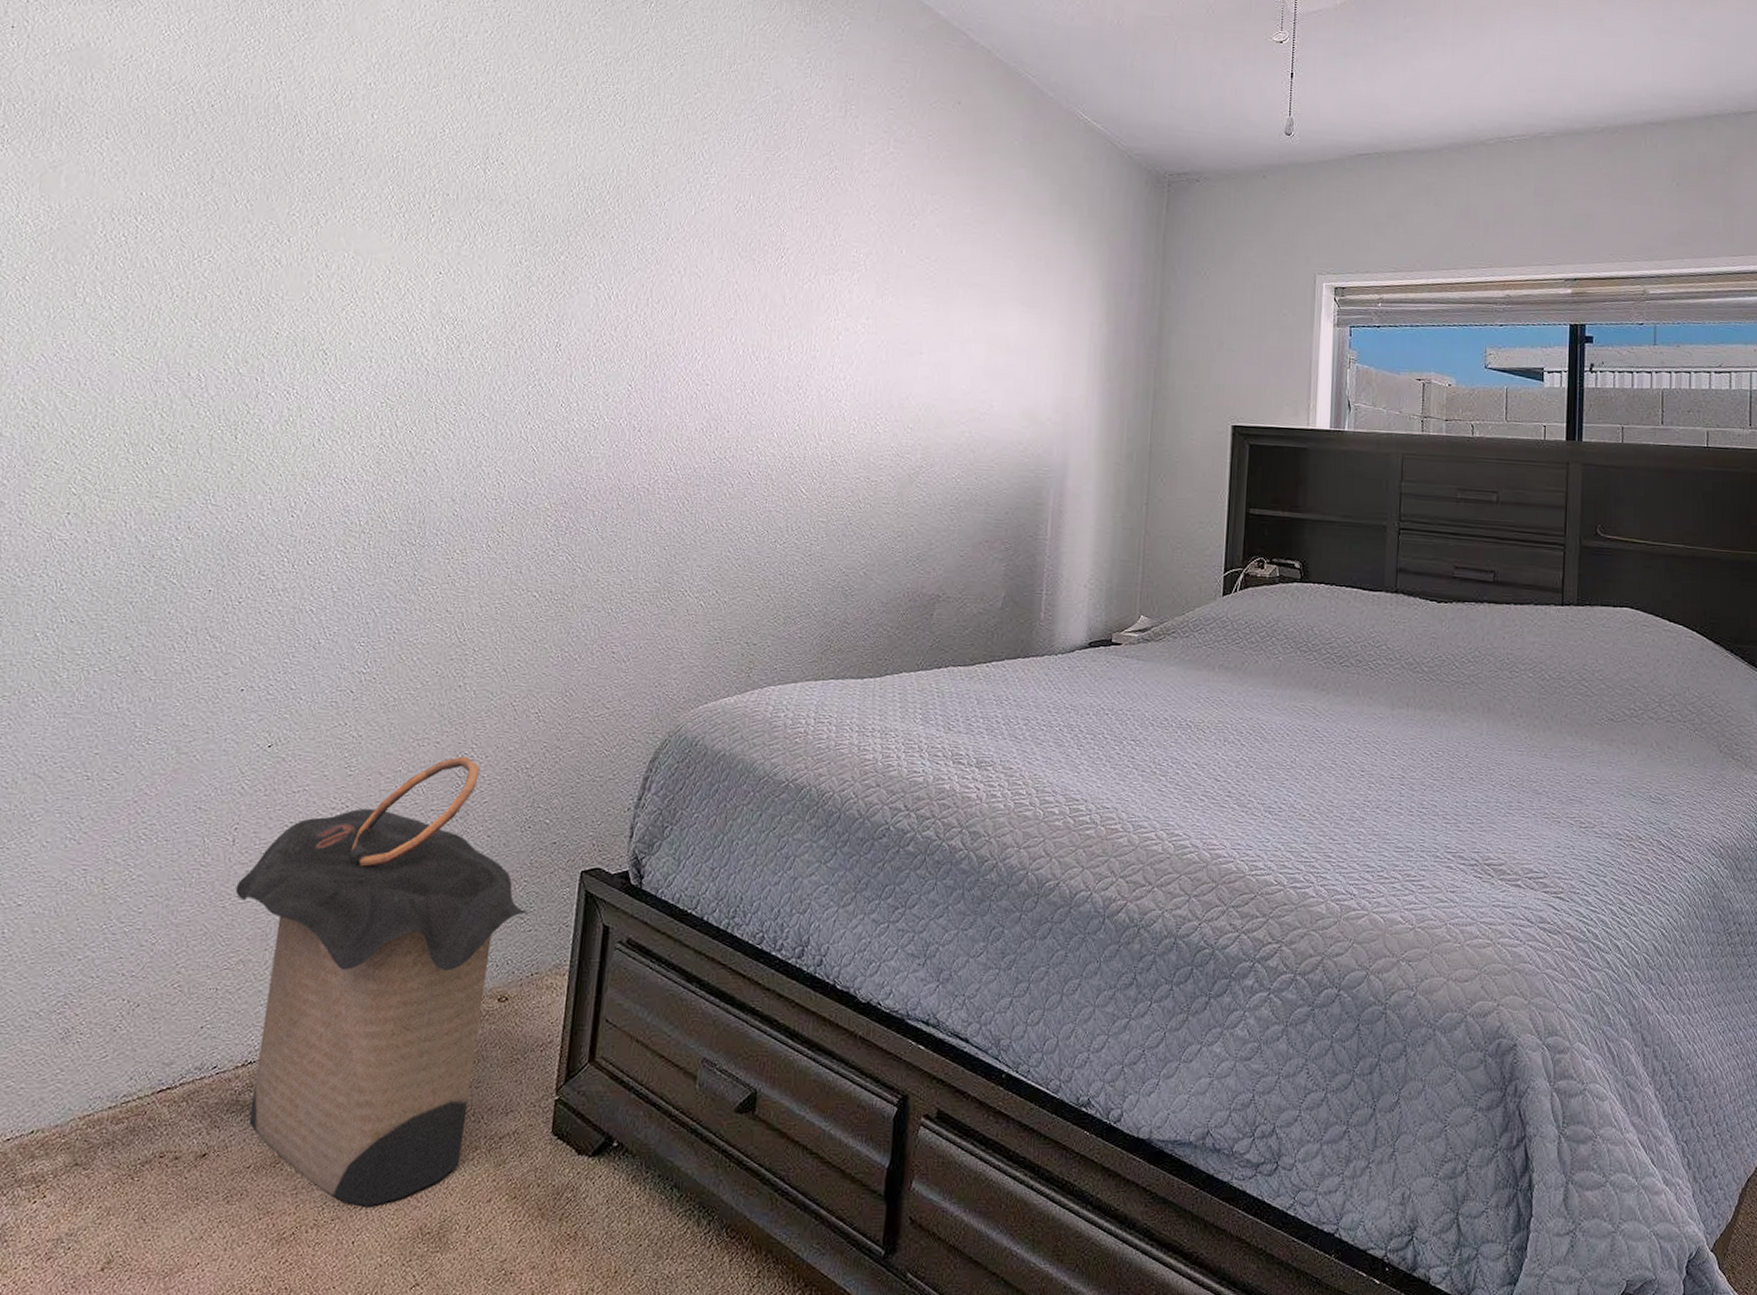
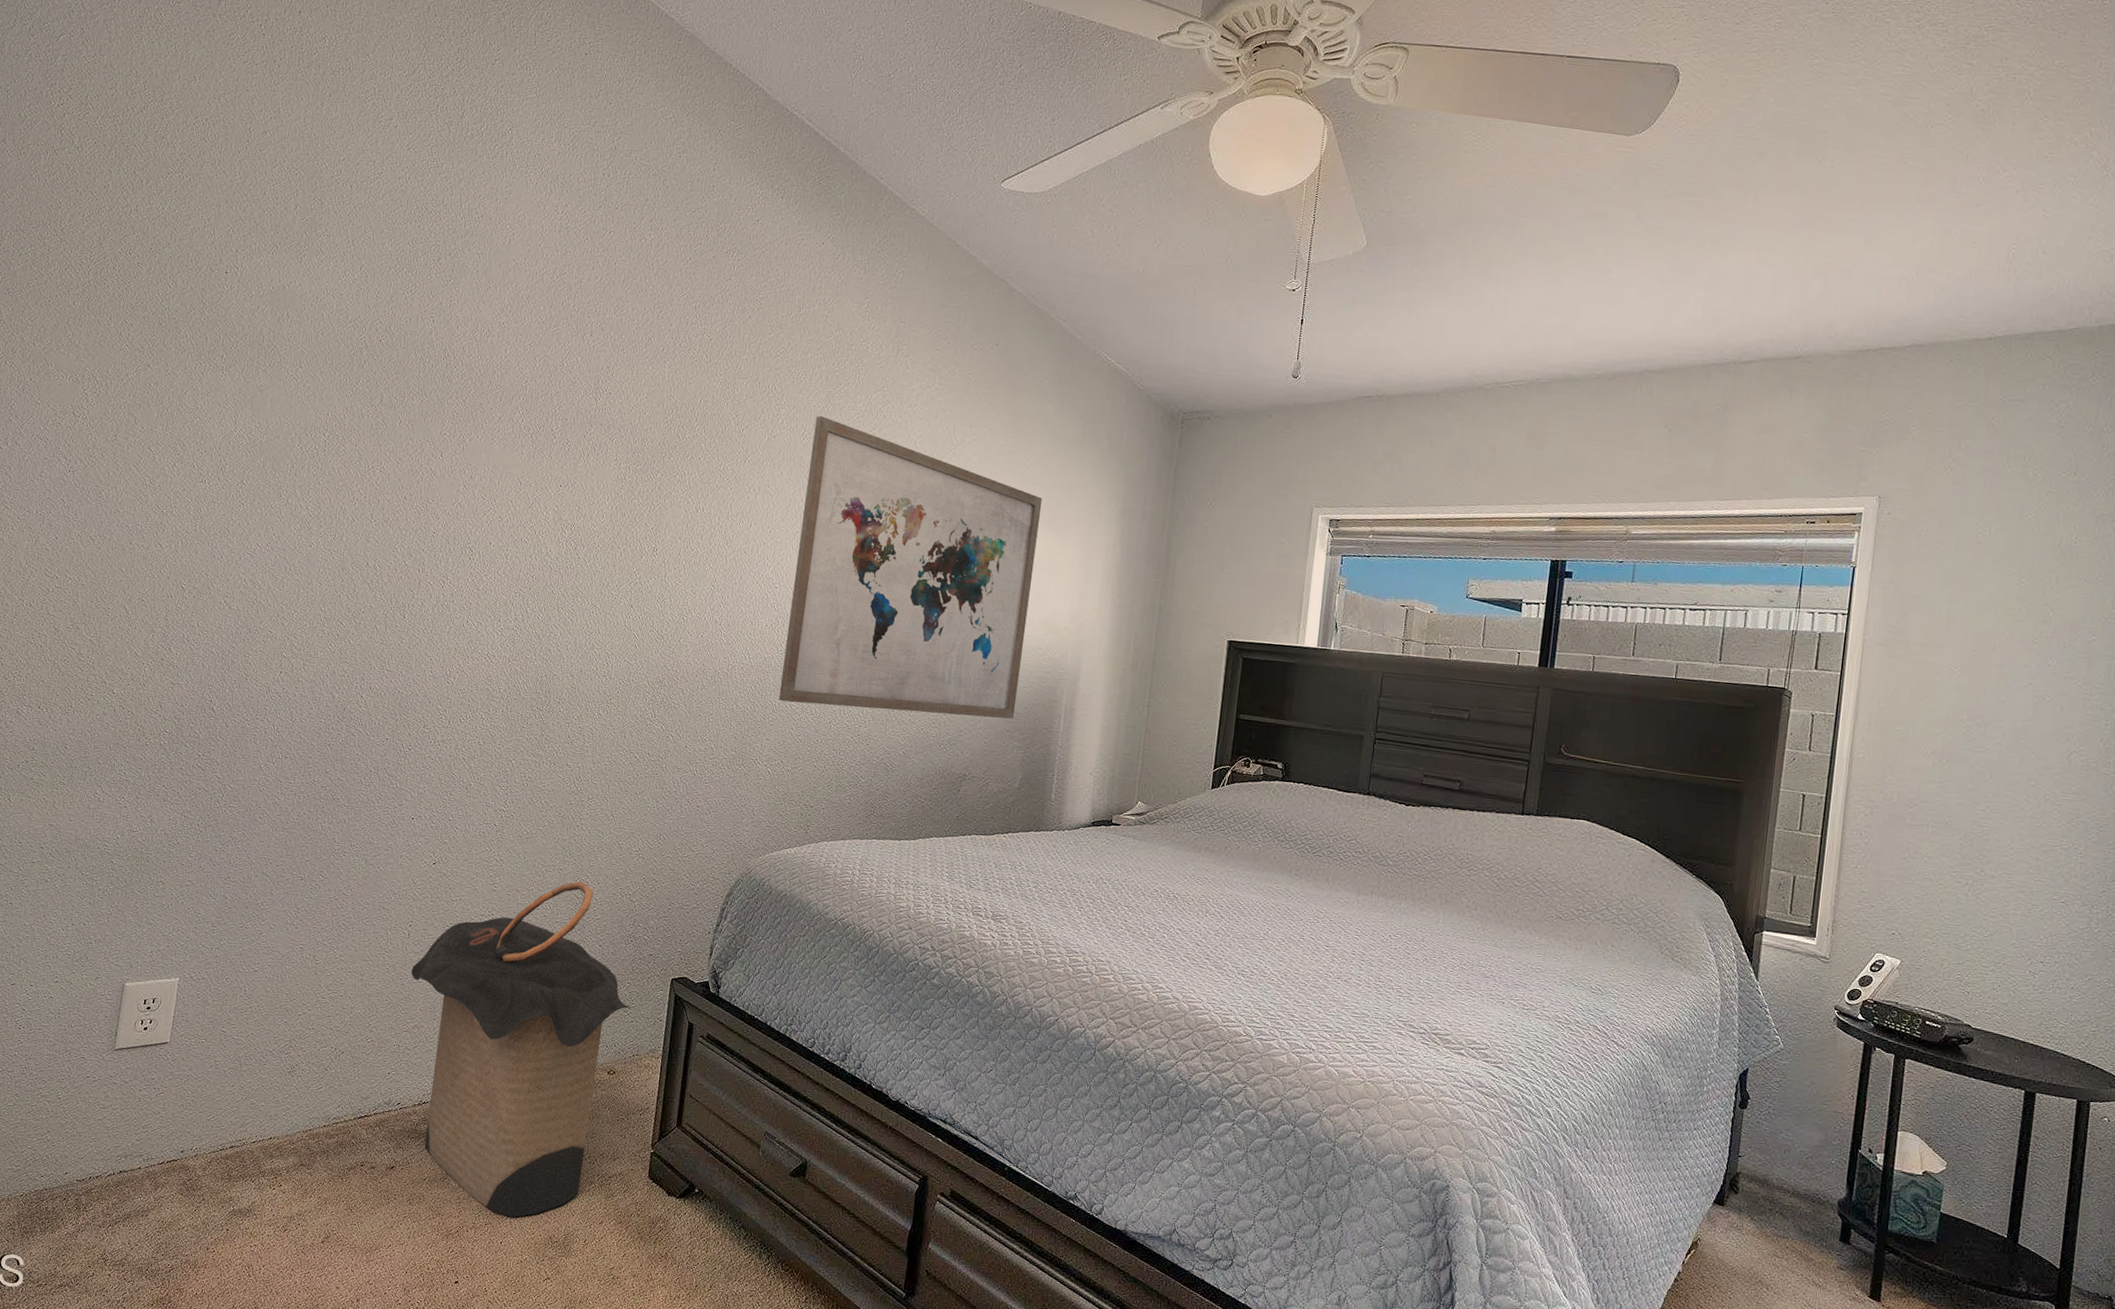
wall art: none [712,185,1017,527] -> present [778,416,1043,719]

